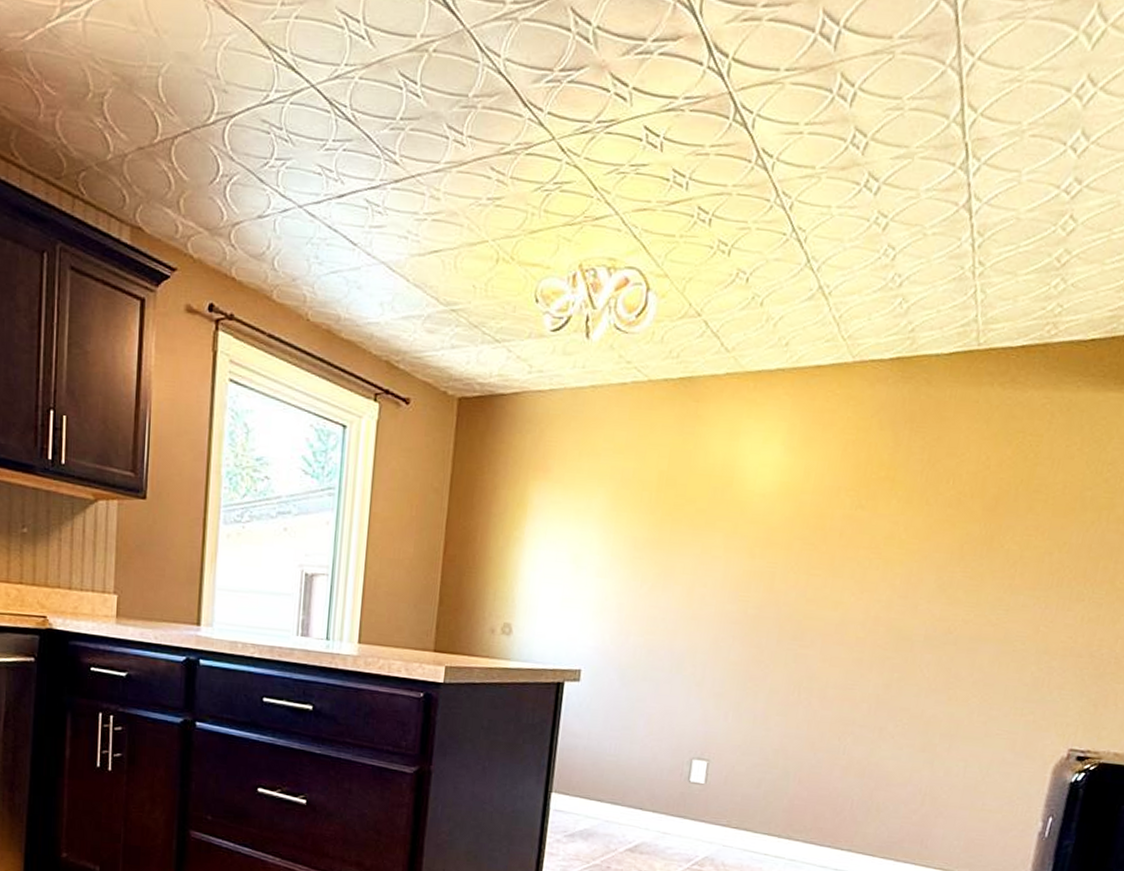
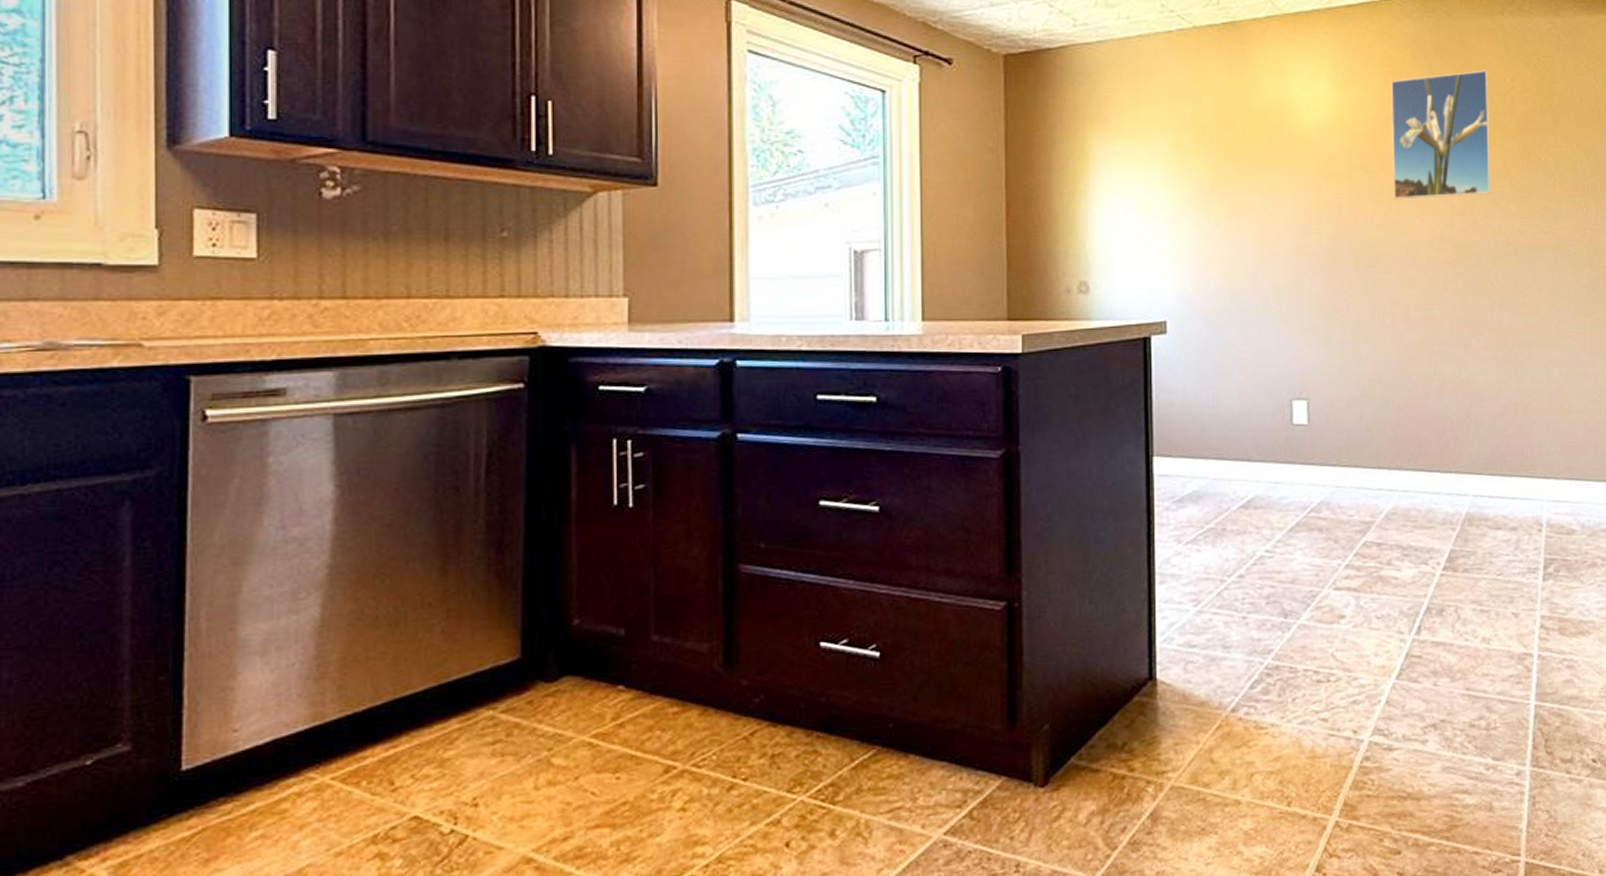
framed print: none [831,445,962,579] -> present [1391,70,1491,200]

